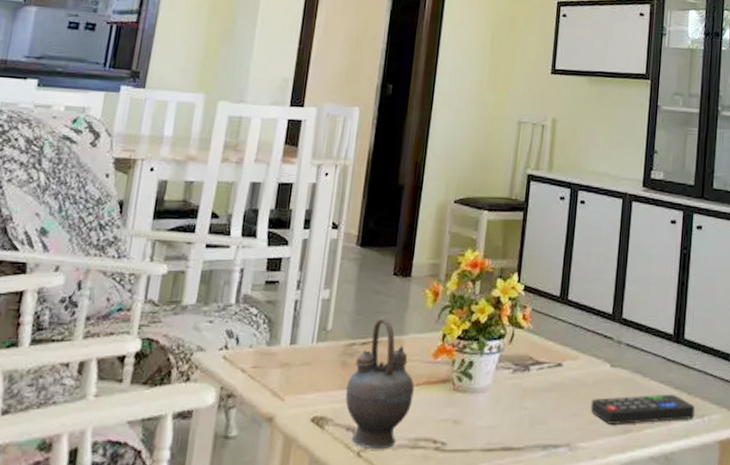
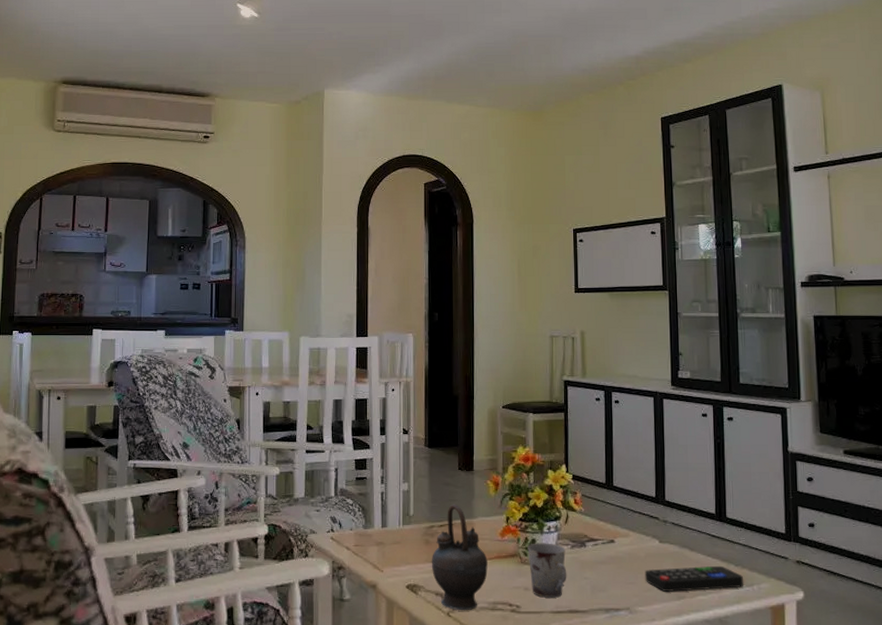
cup: none [462,366,506,432] -> present [527,543,567,598]

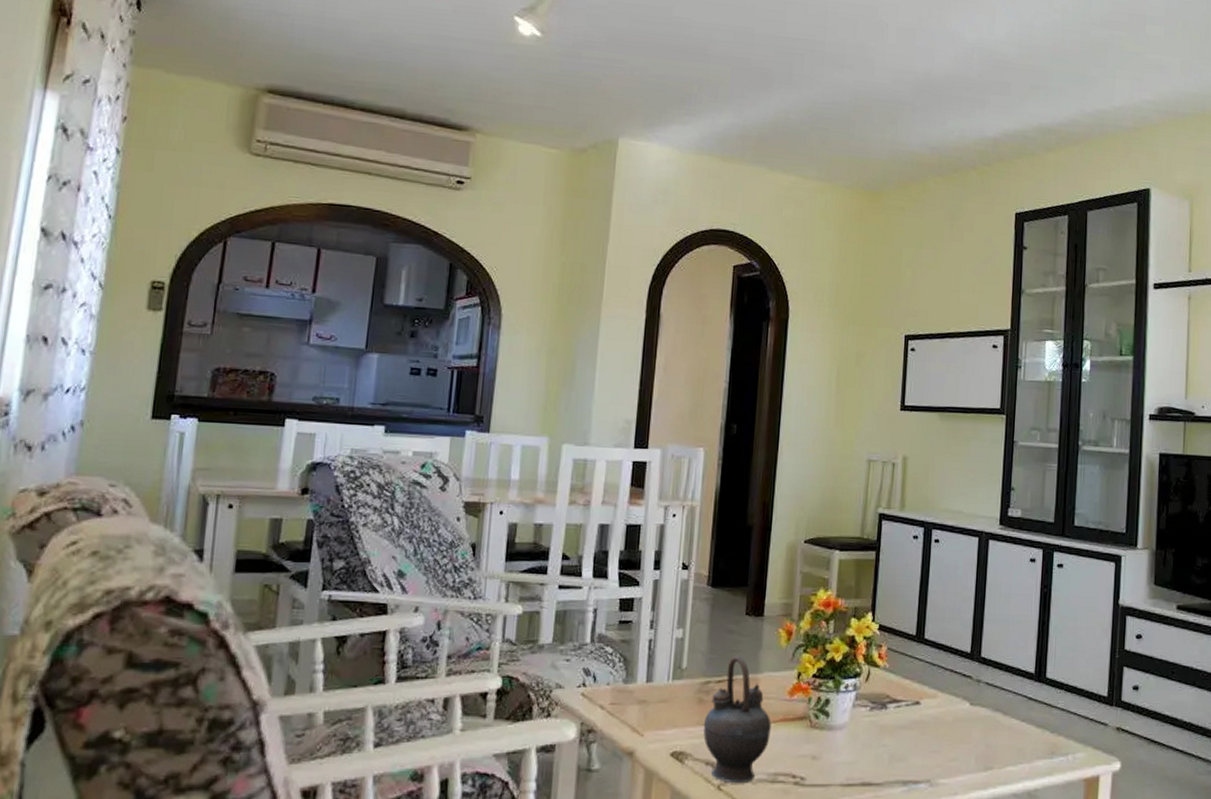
cup: present [527,543,567,598] -> none [819,703,863,768]
remote control: present [645,565,743,592] -> none [950,732,1058,762]

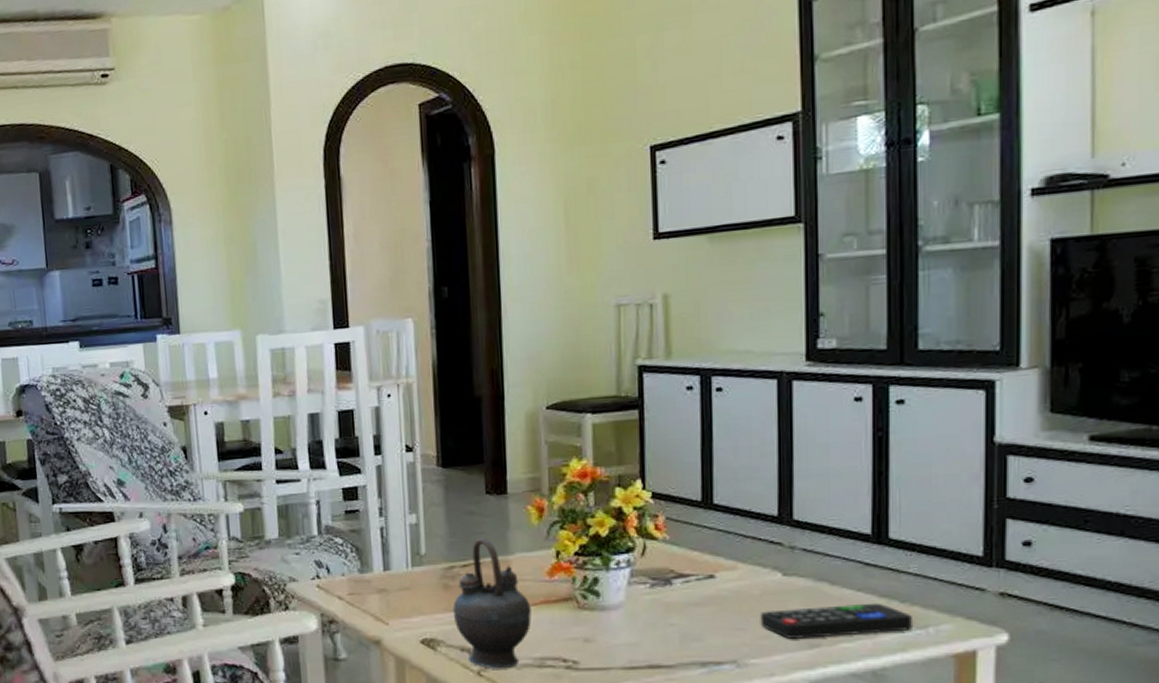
remote control: none [950,732,1058,762] -> present [760,603,912,639]

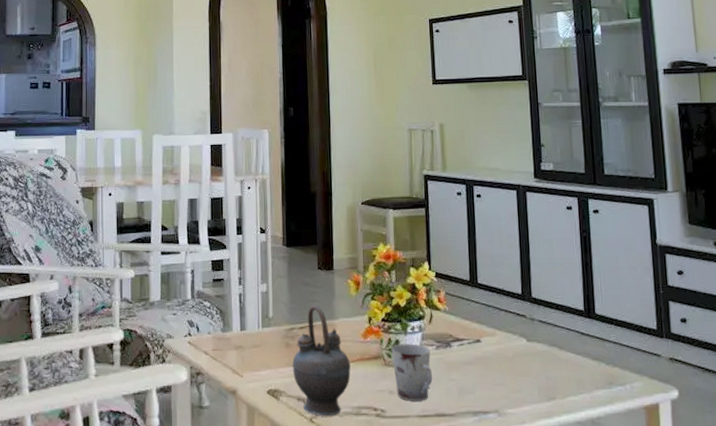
cup: none [587,582,645,651] -> present [391,344,433,401]
remote control: present [760,603,912,639] -> none [513,364,615,393]

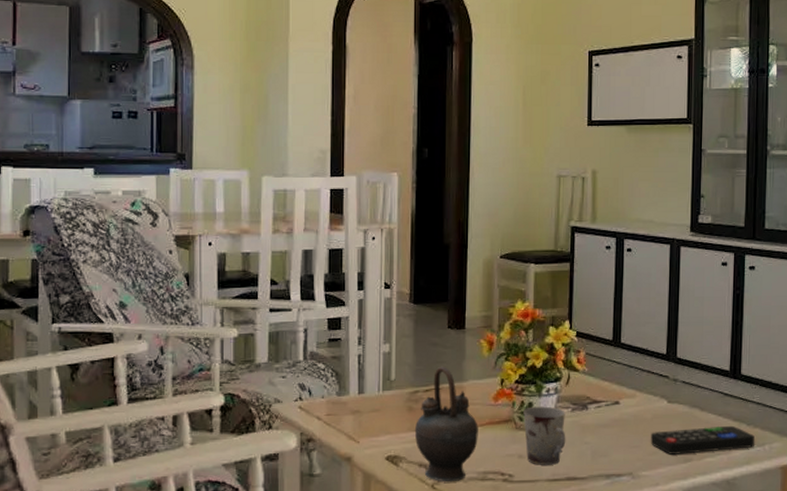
remote control: none [513,364,615,393] -> present [650,425,755,455]

